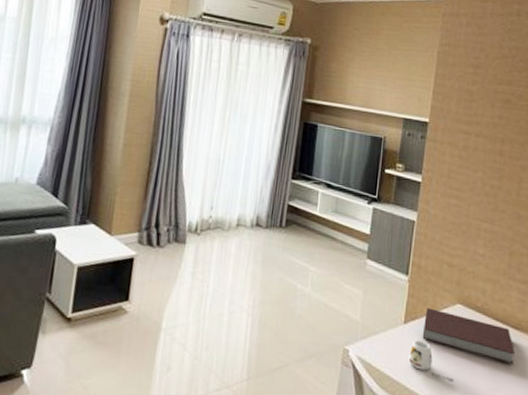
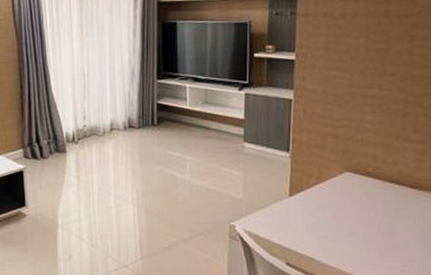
mug: present [408,339,454,382] -> none [297,209,347,243]
notebook: present [422,308,515,365] -> none [309,179,413,222]

